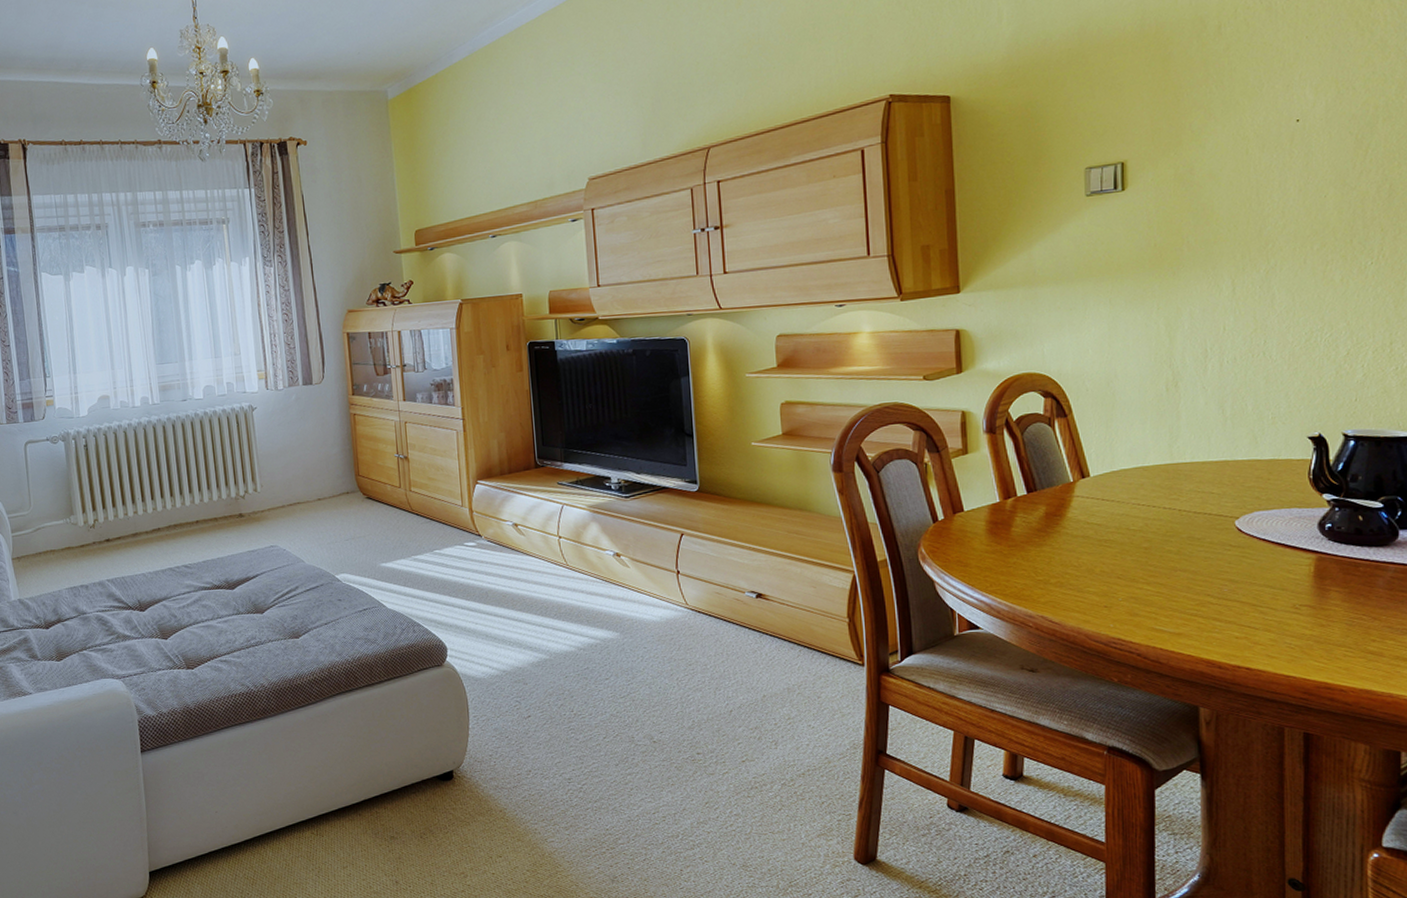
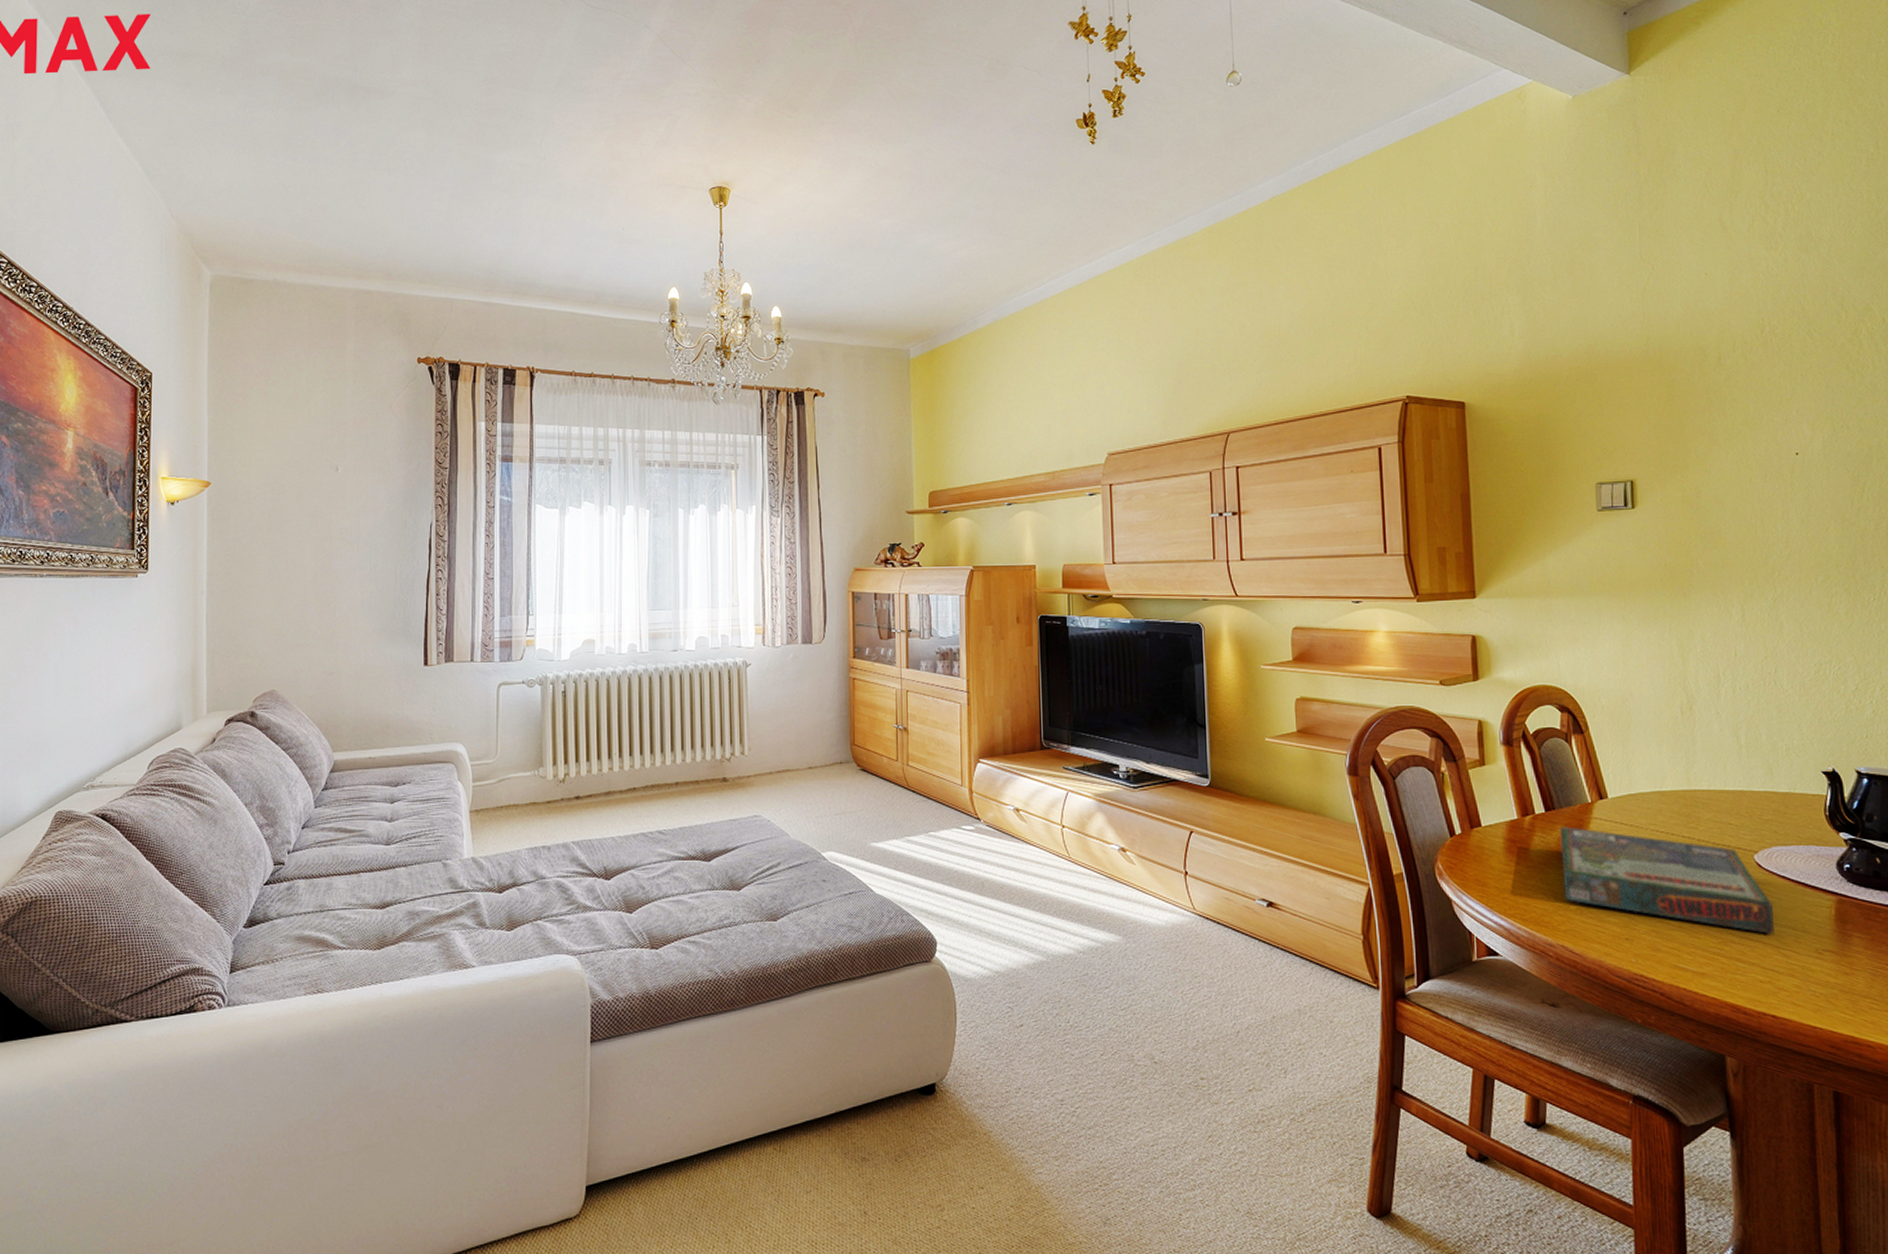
board game: none [1041,506,1252,594] -> present [1559,826,1774,934]

